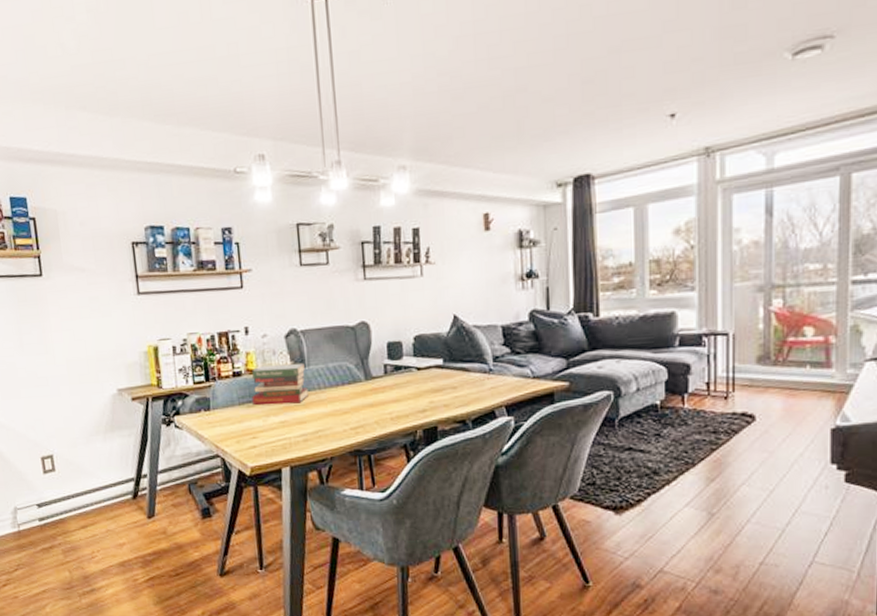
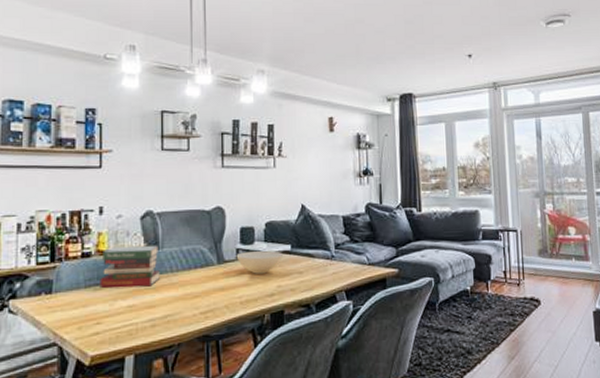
bowl: none [384,365,434,390] -> present [236,250,283,274]

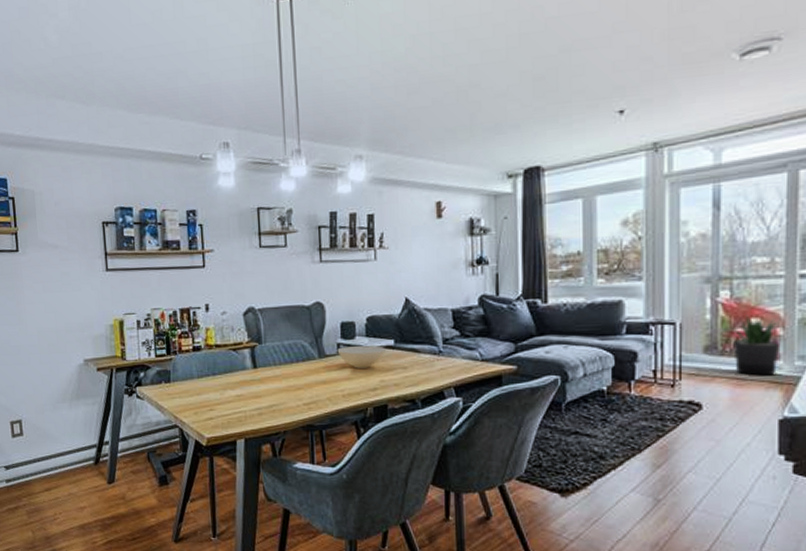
books: present [100,245,160,288] -> none [210,339,264,379]
planter: none [557,224,589,275] -> present [733,315,779,376]

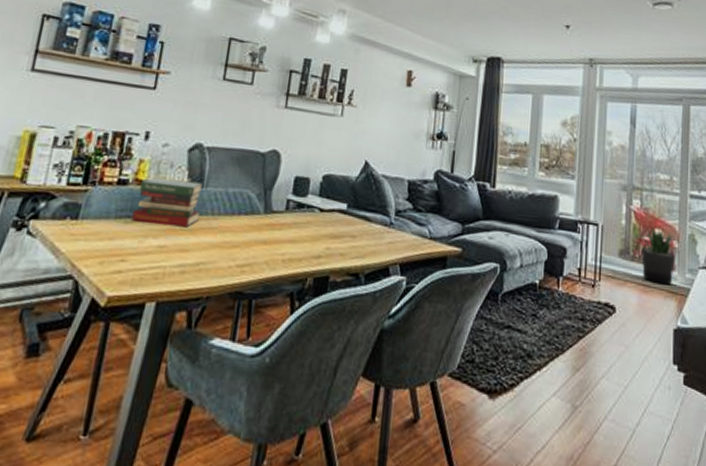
books: none [210,339,264,379] -> present [131,177,202,228]
bowl: present [337,345,386,369] -> none [285,204,337,232]

